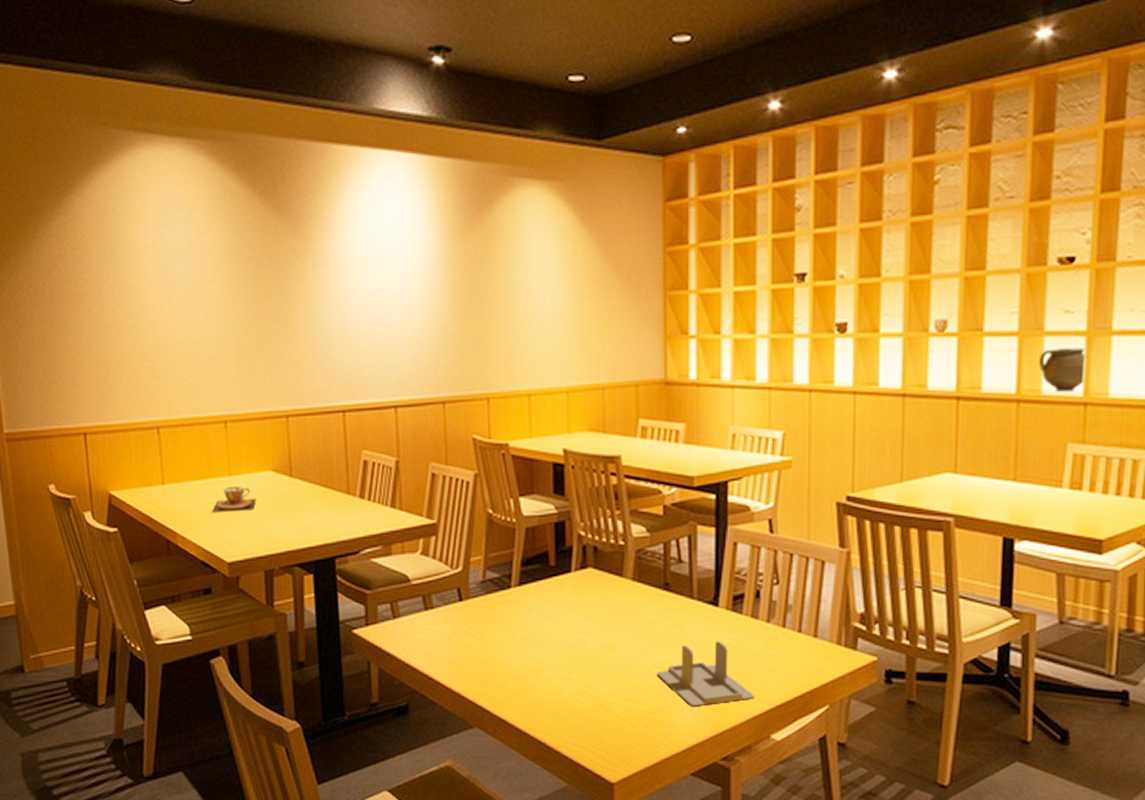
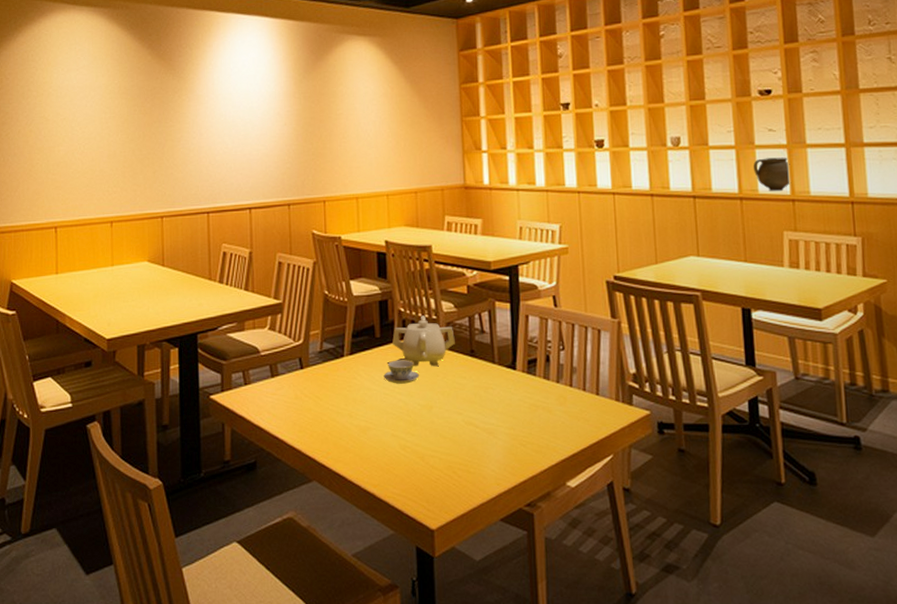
teacup: present [212,486,257,512] -> none [96,274,134,296]
teacup: none [558,592,602,620] -> present [383,359,420,384]
teapot: none [570,541,647,600] -> present [392,315,456,366]
napkin holder: present [656,641,754,707] -> none [467,400,550,459]

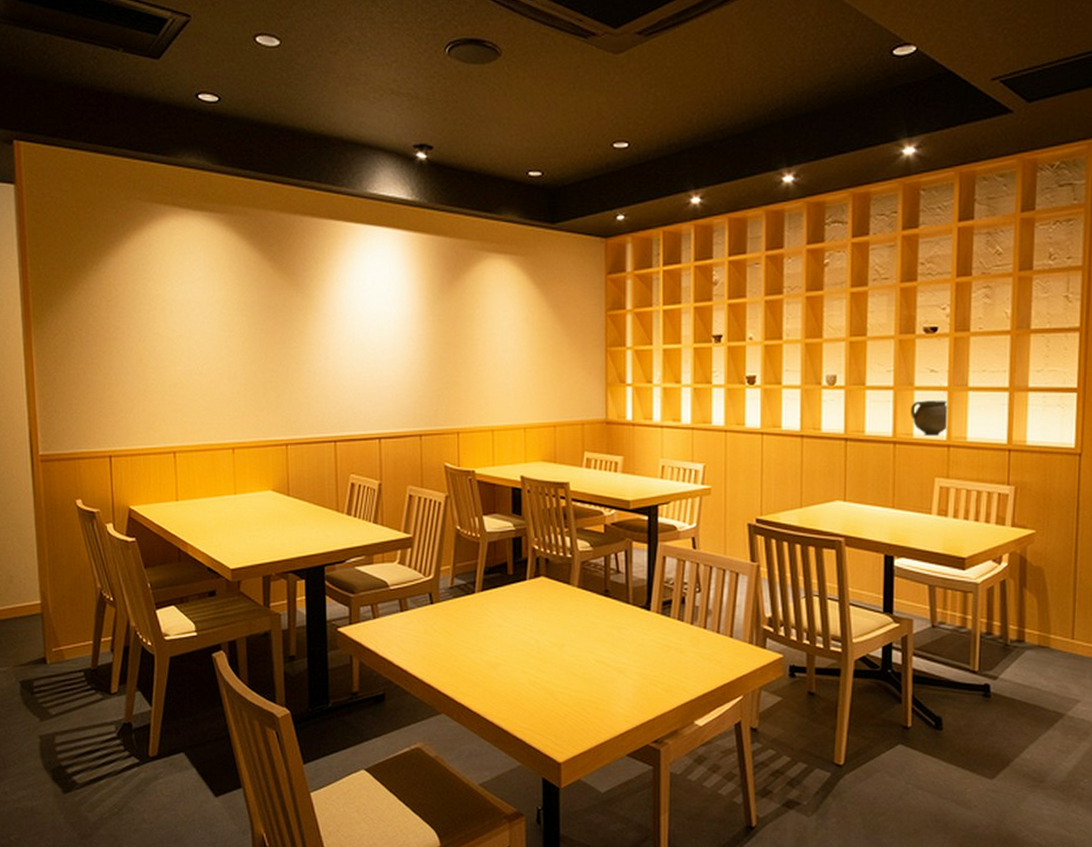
teacup: present [383,359,420,384] -> none [515,598,552,622]
teapot: present [392,315,456,366] -> none [525,554,591,604]

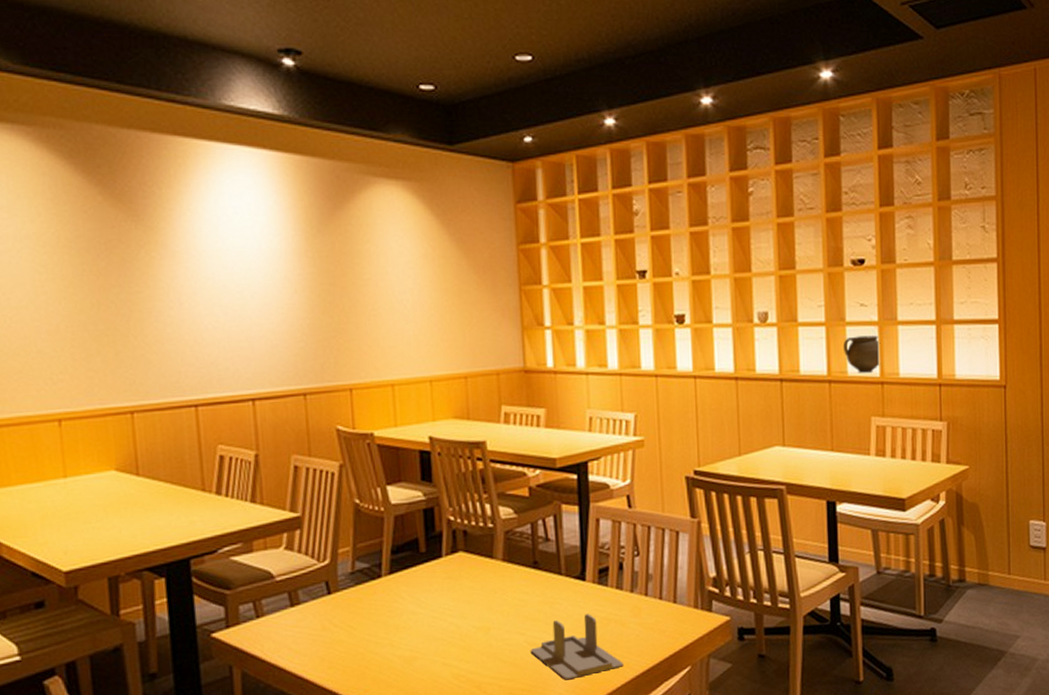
napkin holder: none [598,640,680,697] -> present [530,614,623,680]

